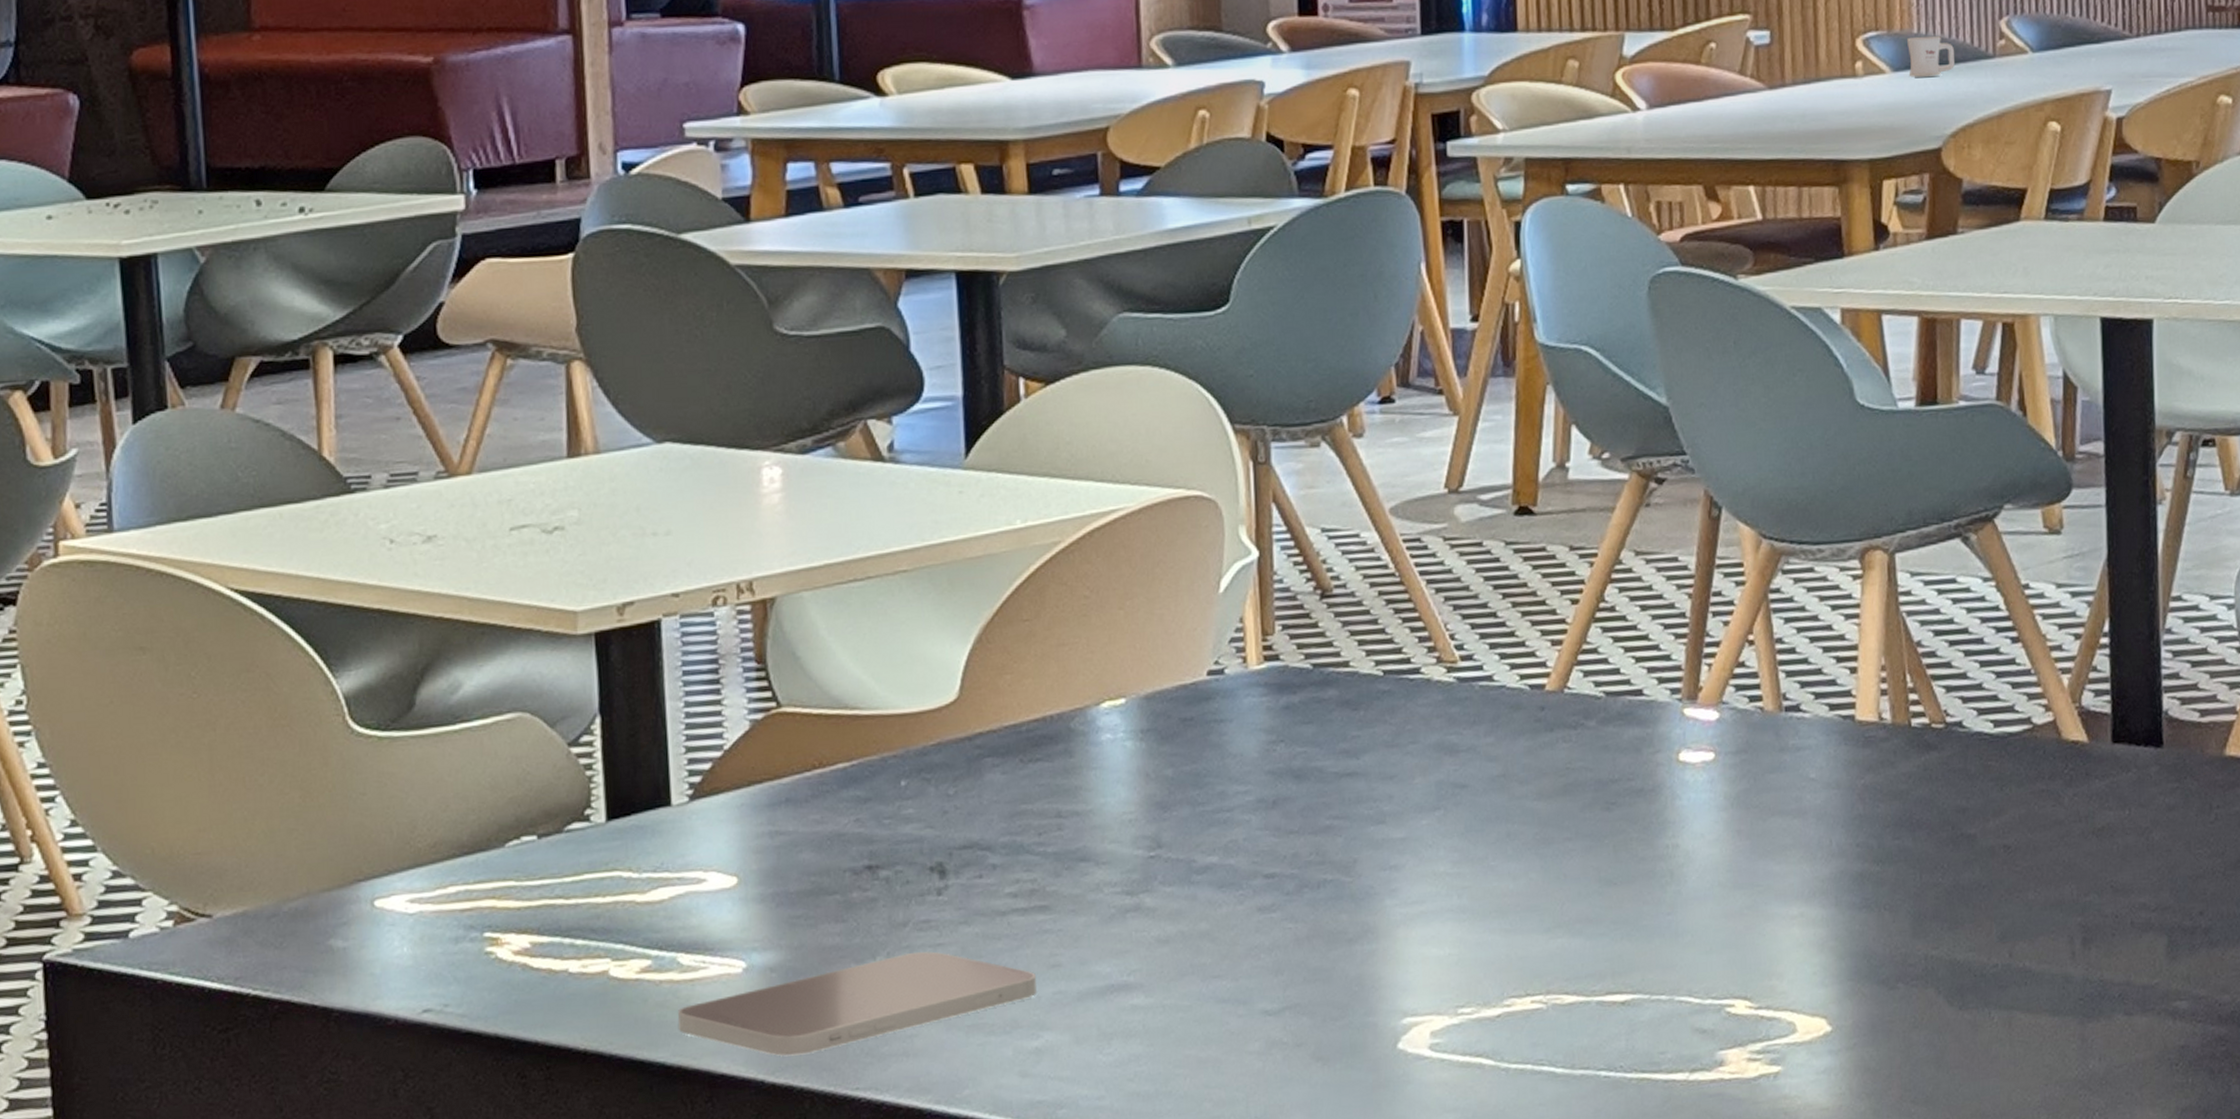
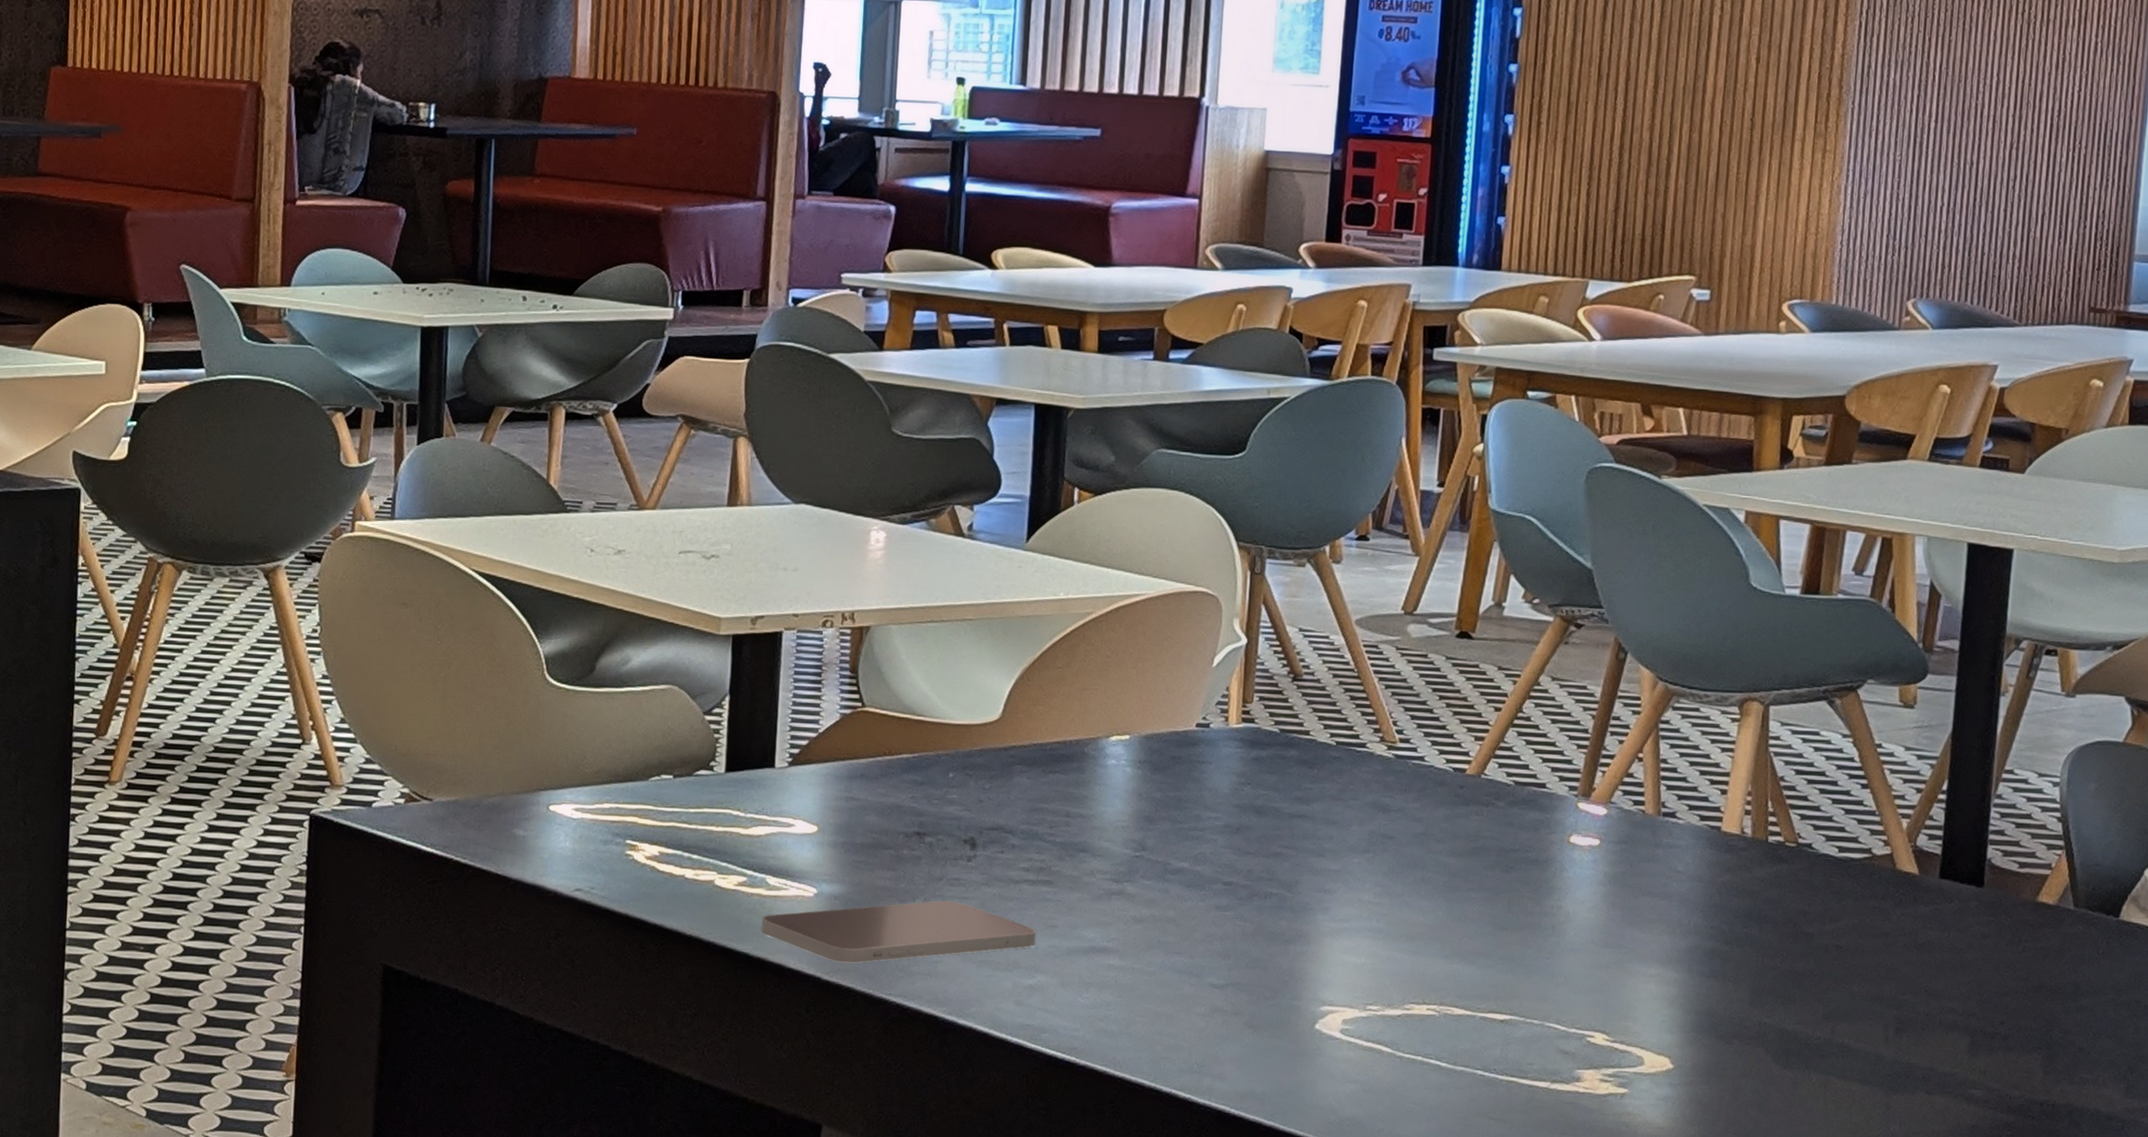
mug: present [1907,36,1956,77] -> none [1824,307,1866,339]

